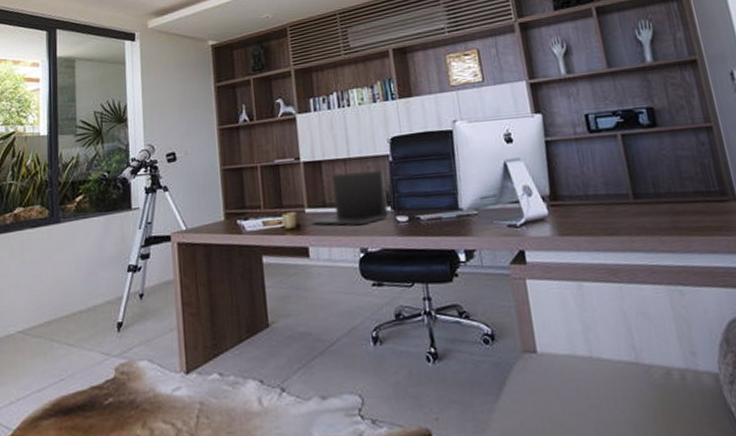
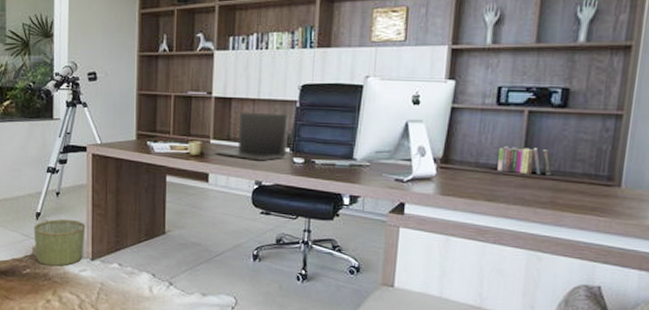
basket: none [115,325,177,390] -> present [33,218,86,267]
books: none [604,171,665,202] -> present [497,145,552,176]

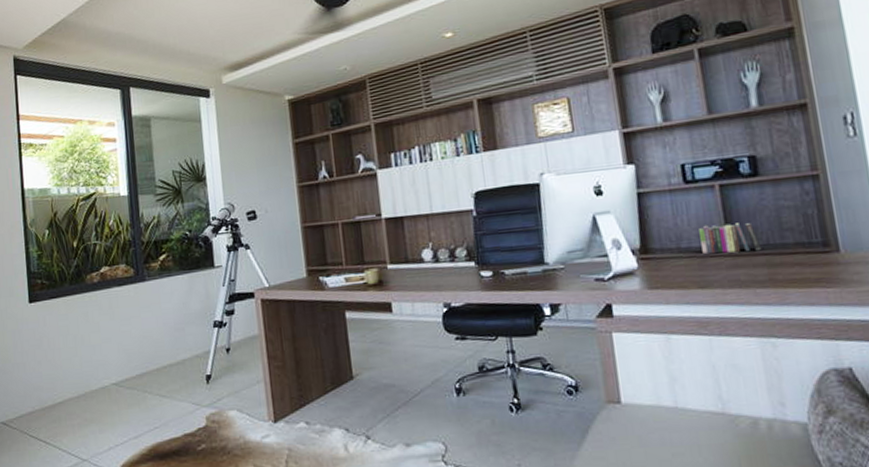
basket: present [33,218,86,267] -> none [205,377,264,437]
laptop computer: present [214,111,289,161] -> none [393,226,472,281]

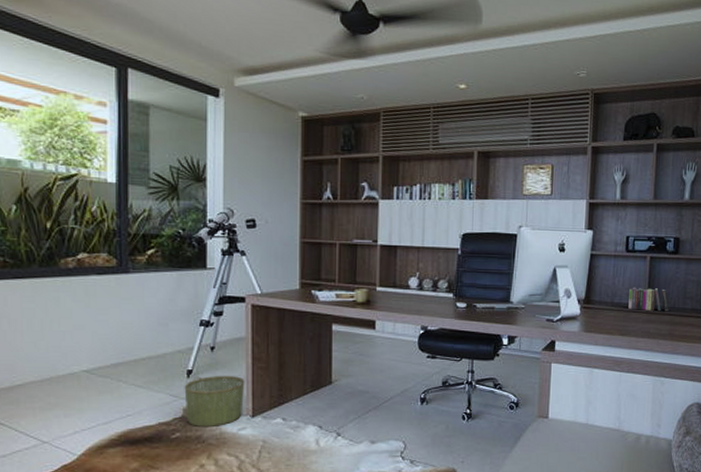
basket: none [205,377,264,437] -> present [184,375,245,428]

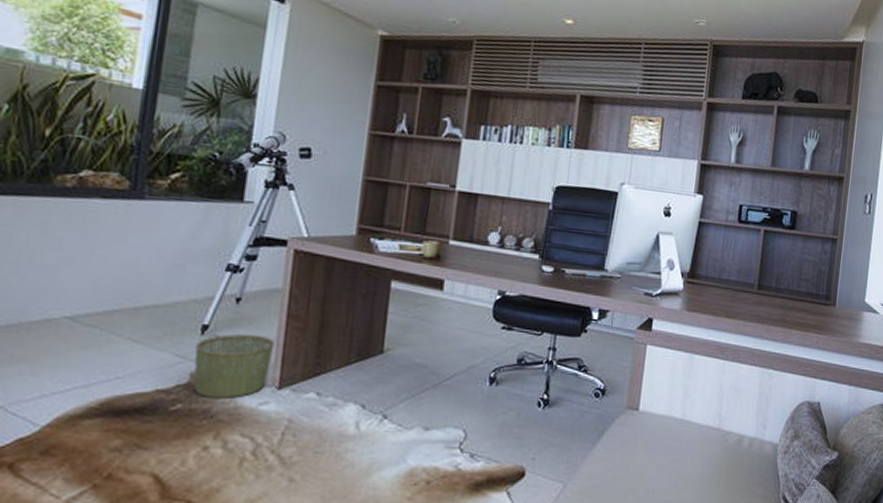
books: present [628,287,669,312] -> none [737,262,782,294]

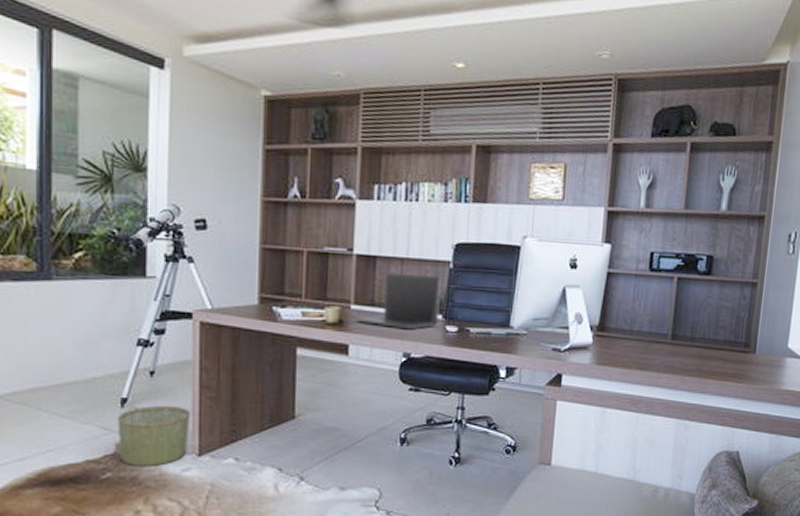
laptop computer: none [452,210,540,268] -> present [355,272,441,330]

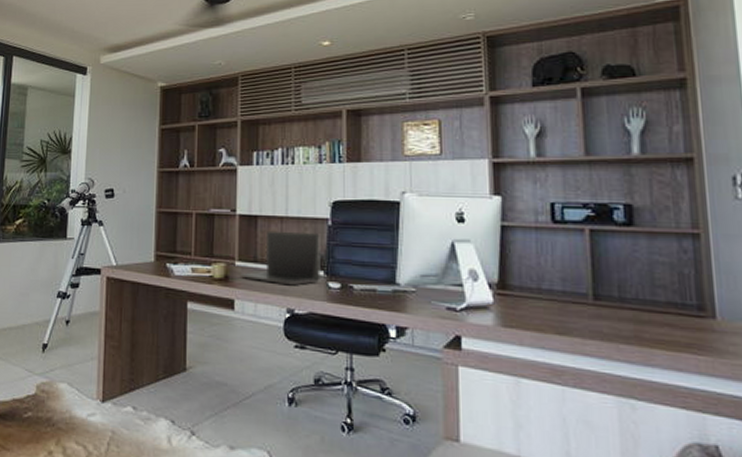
basket: present [117,405,191,467] -> none [38,351,97,410]

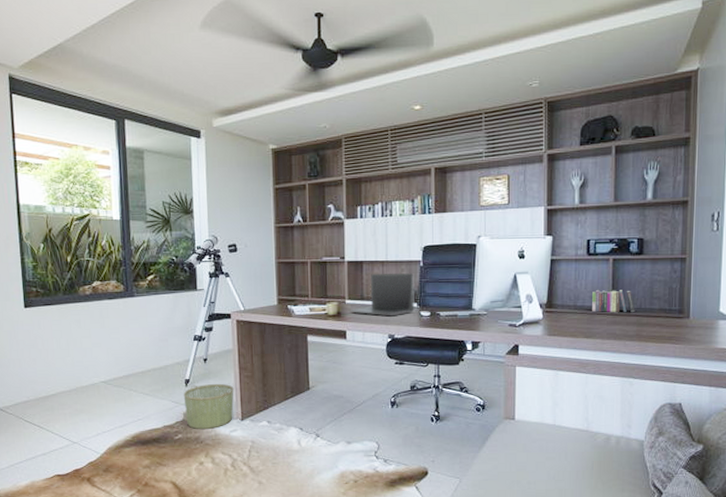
basket: none [38,351,97,410] -> present [183,383,234,430]
books: none [563,268,630,305] -> present [592,289,635,313]

